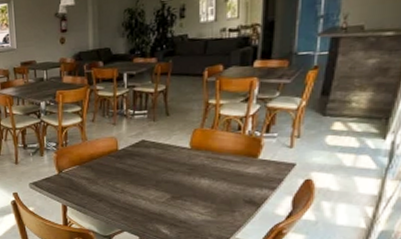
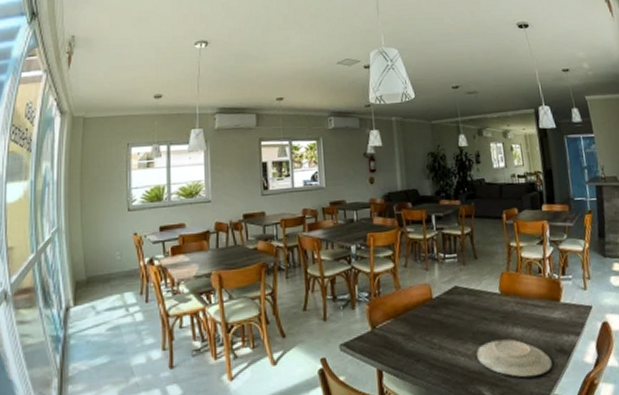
plate: none [159,188,238,222] -> present [476,339,552,378]

